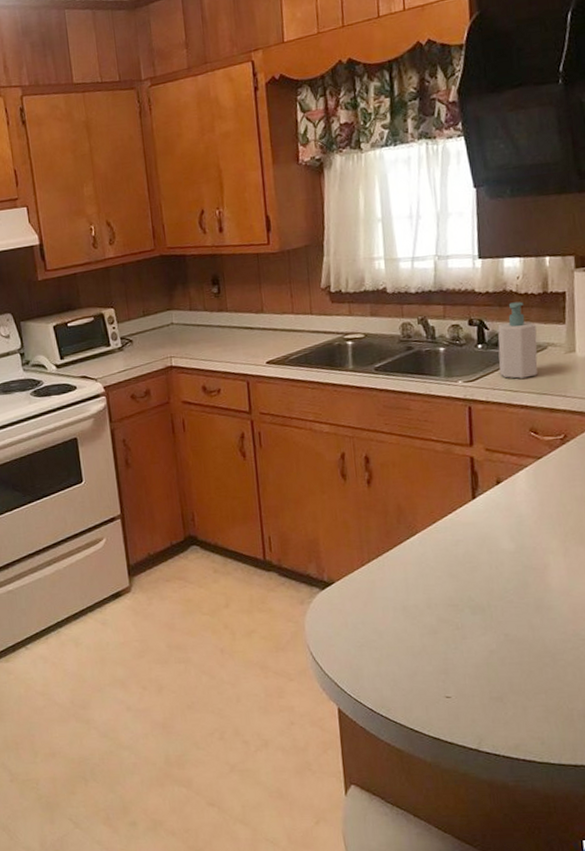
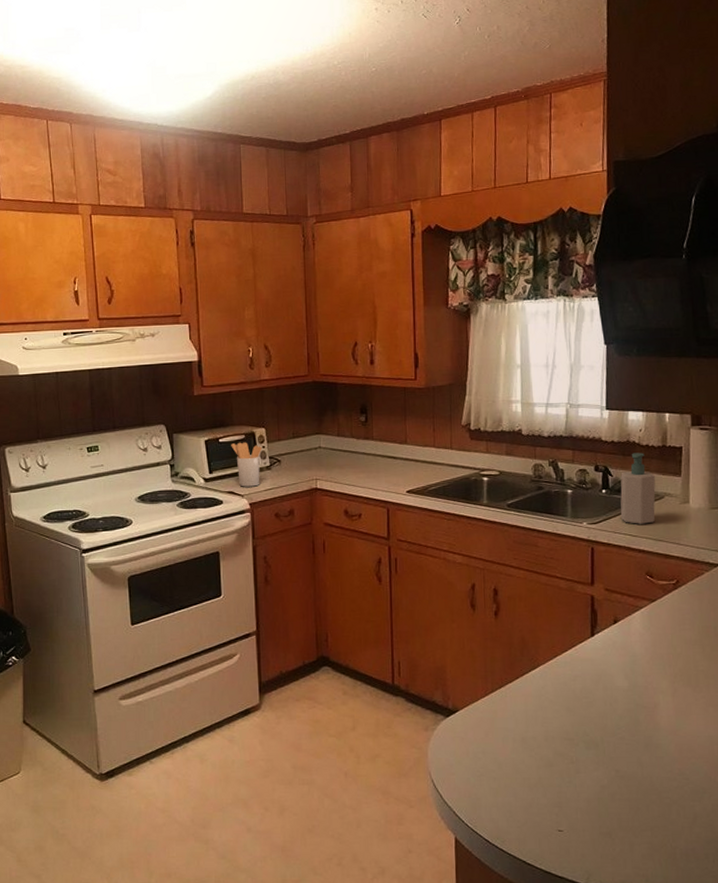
utensil holder: none [80,324,113,371] -> present [231,442,262,487]

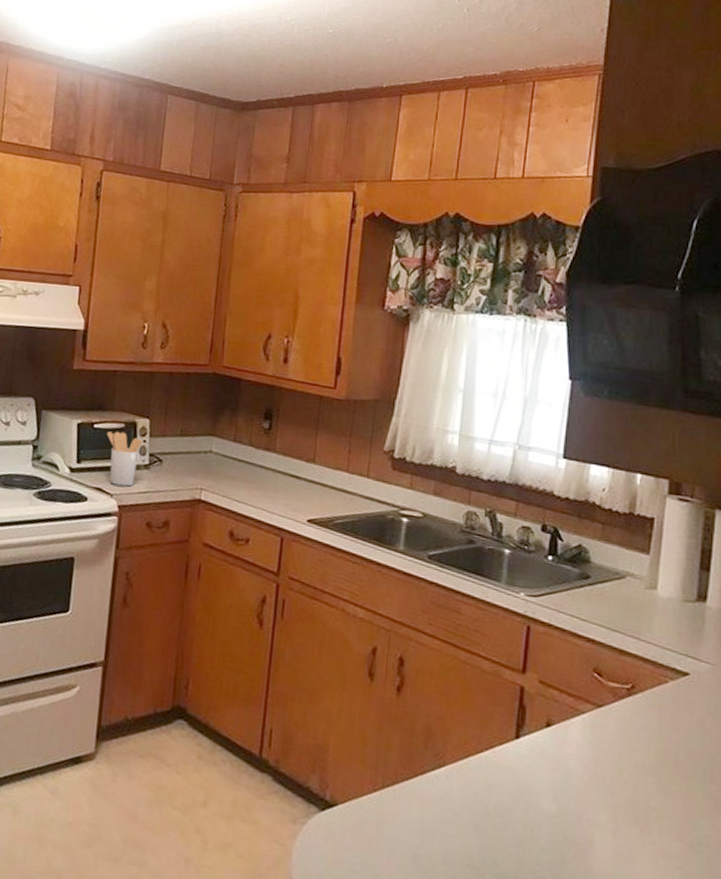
soap bottle: present [620,452,656,524] -> none [567,516,616,608]

